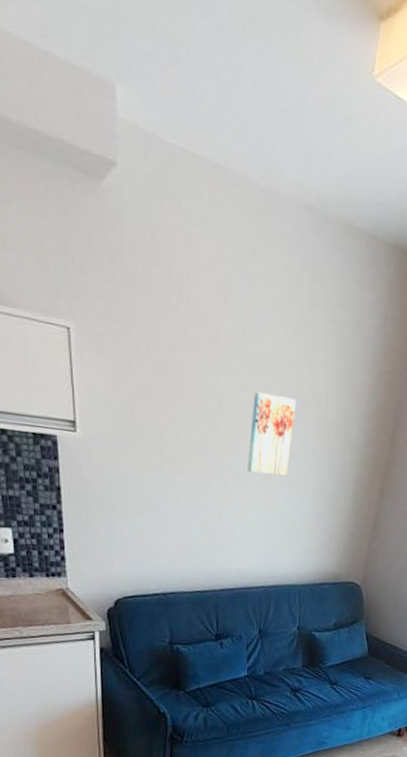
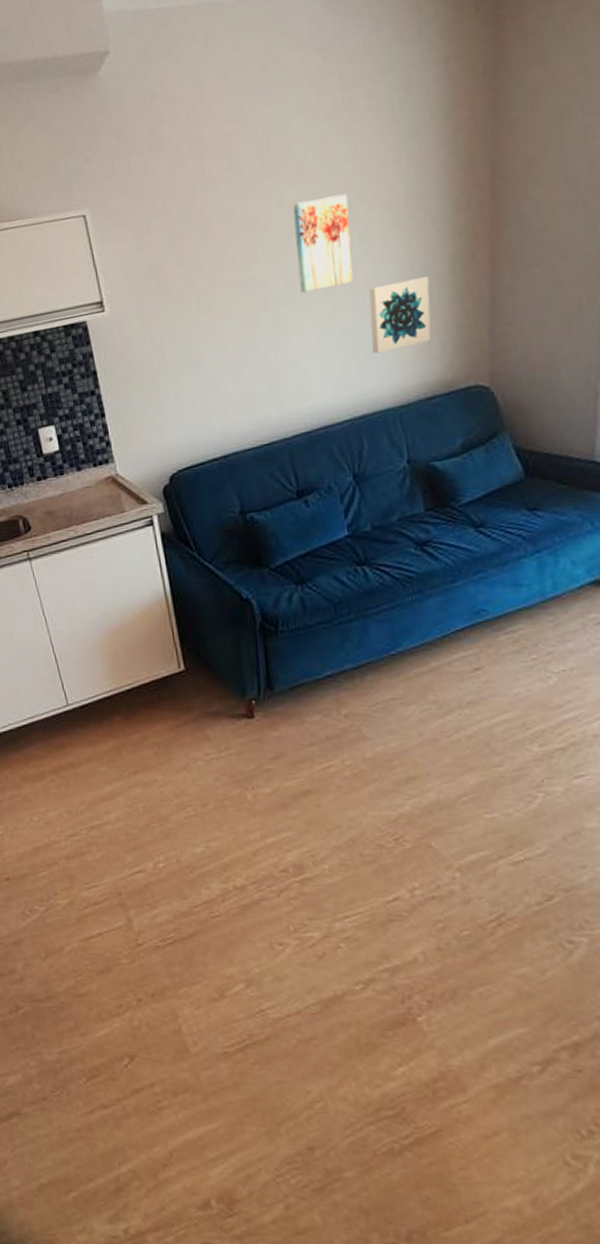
wall art: none [291,485,339,541] -> present [369,276,432,354]

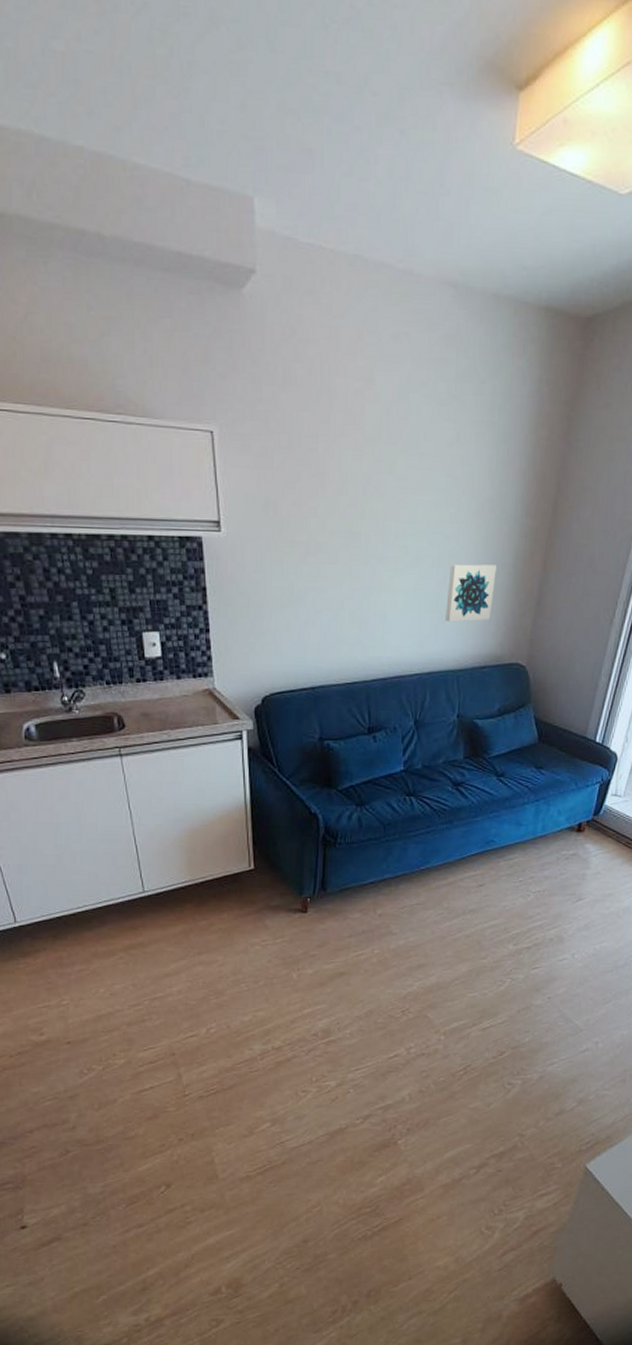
wall art: present [292,193,354,293] -> none [396,472,446,557]

